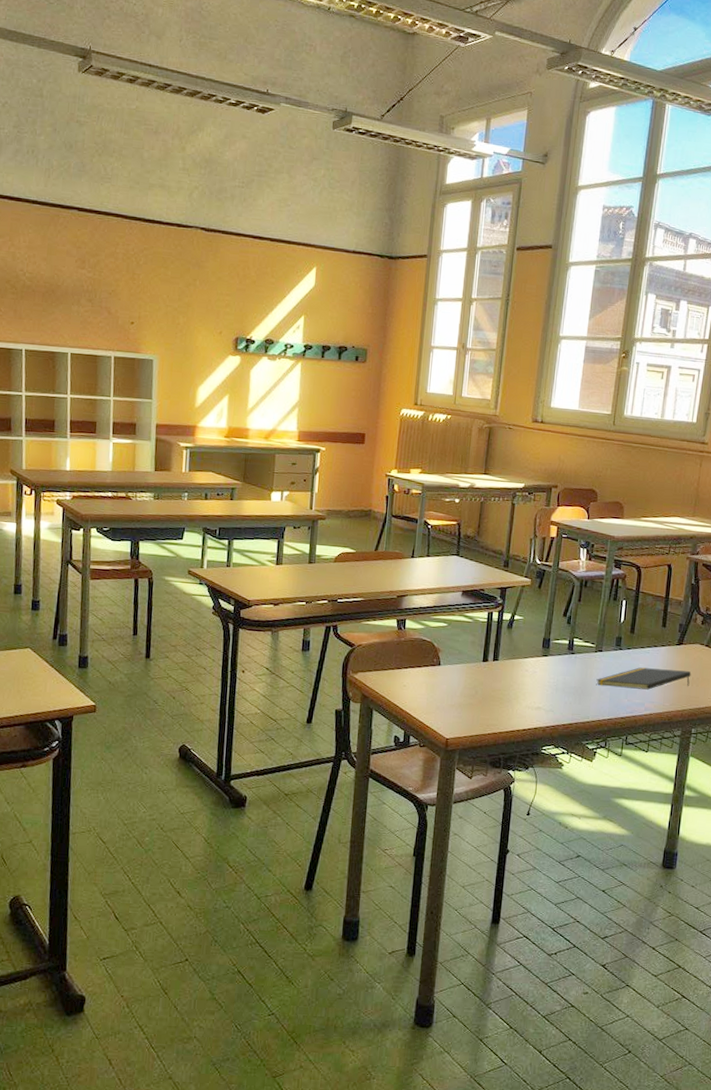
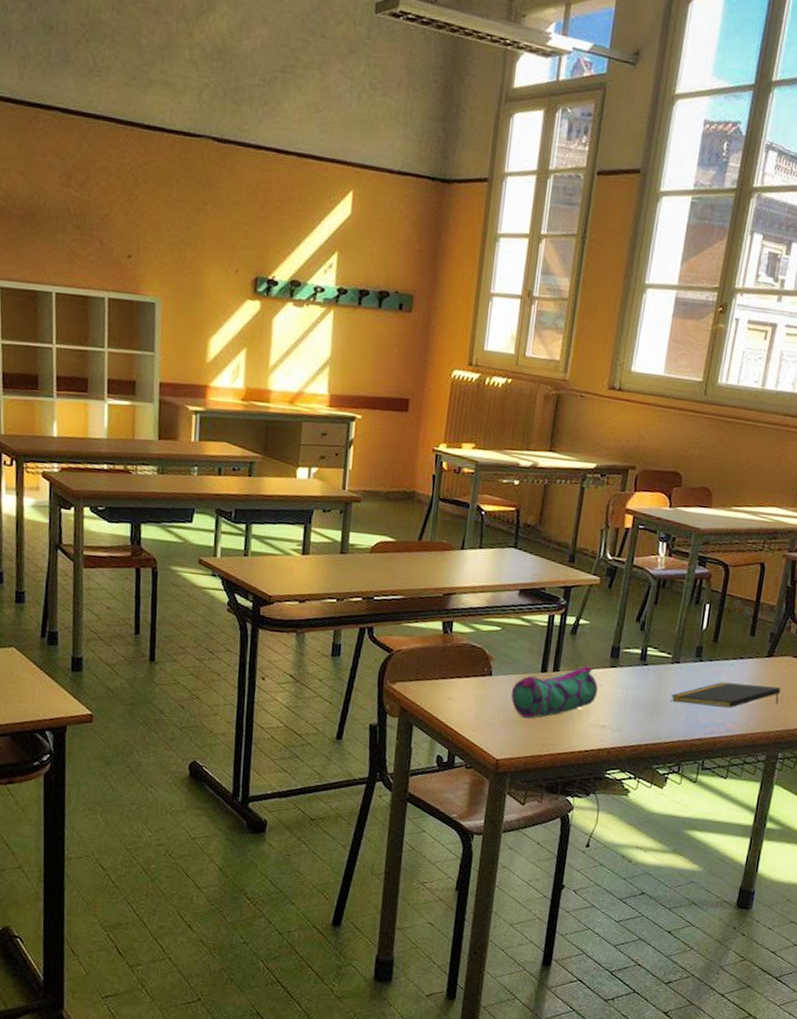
pencil case: none [457,656,532,703] -> present [511,666,598,719]

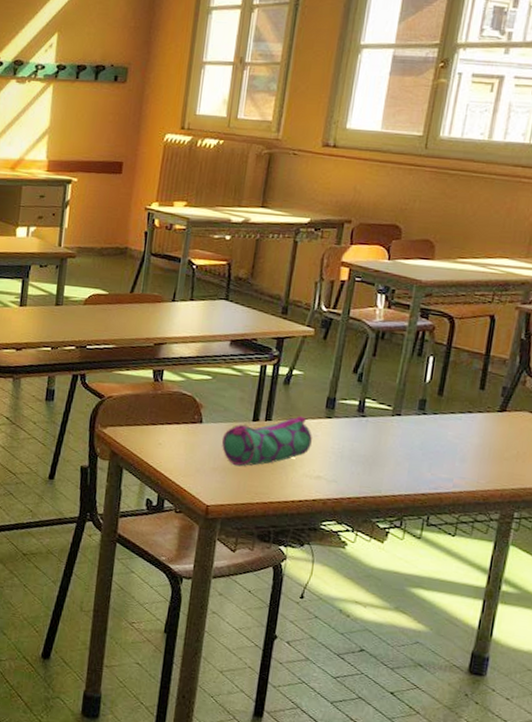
notepad: present [671,682,781,708] -> none [391,436,516,463]

